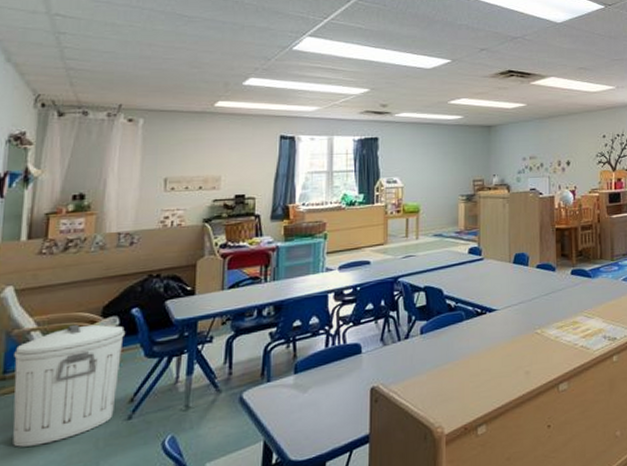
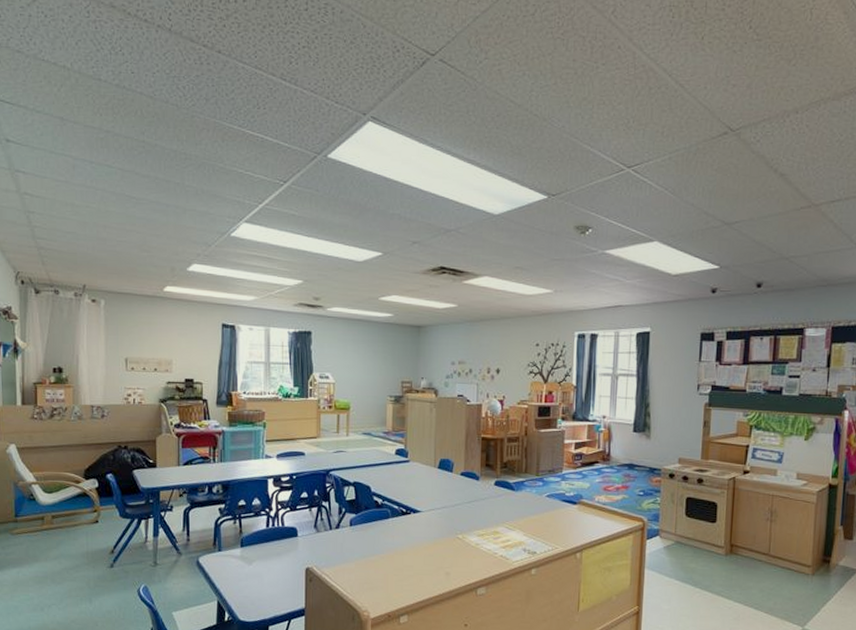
trash can: present [13,324,126,447] -> none [21,482,104,578]

